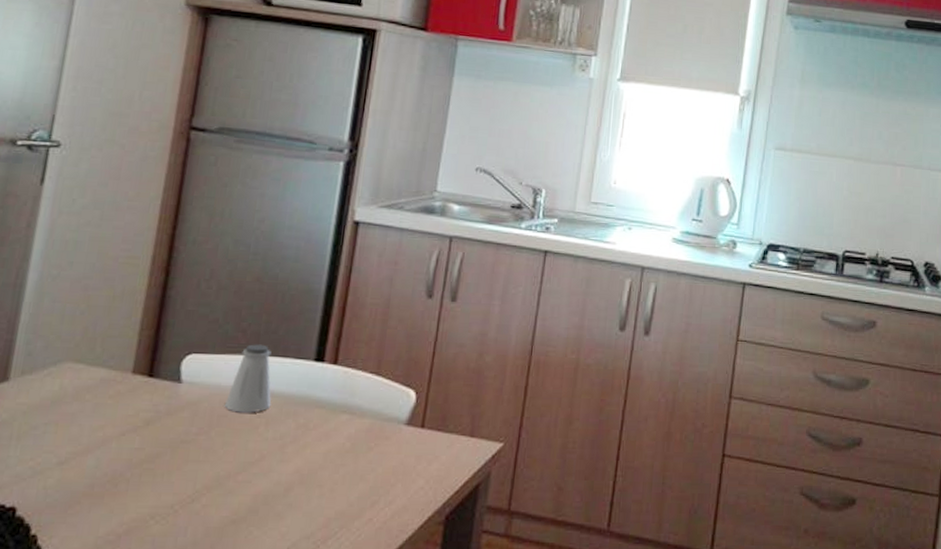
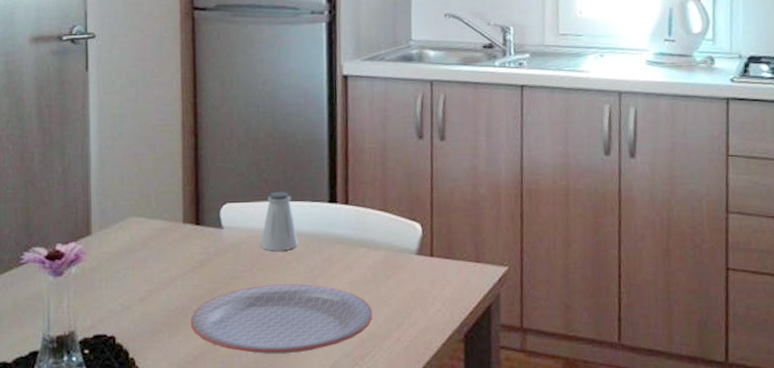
plate: none [119,450,346,534] -> present [190,283,373,354]

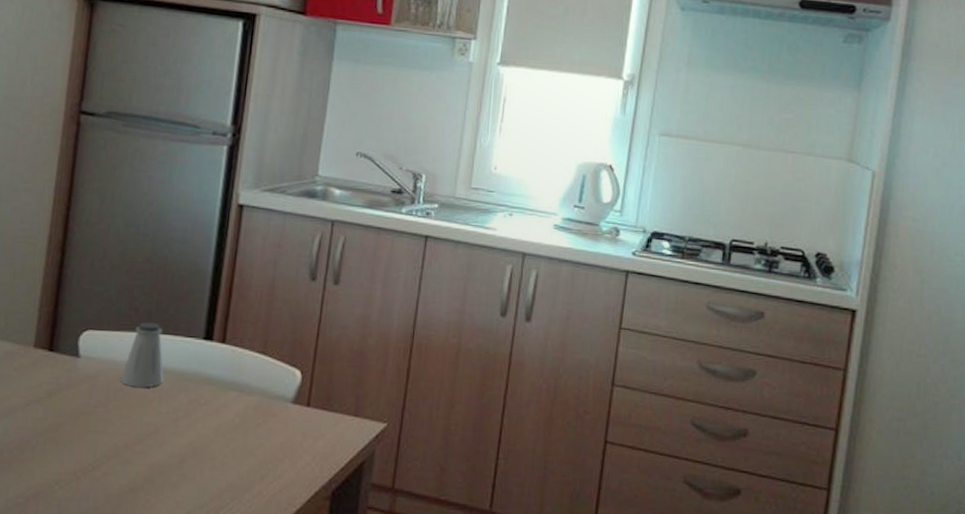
plate: present [190,283,373,354] -> none [26,423,236,502]

